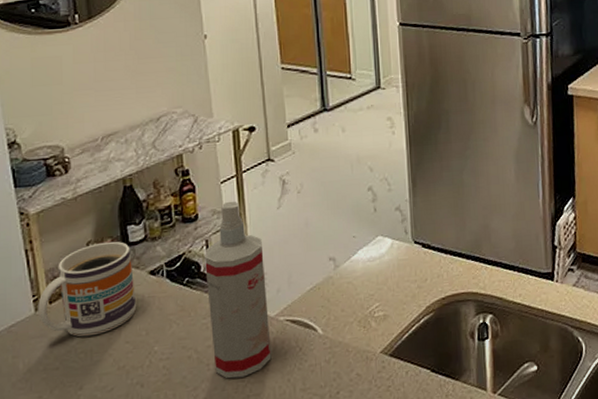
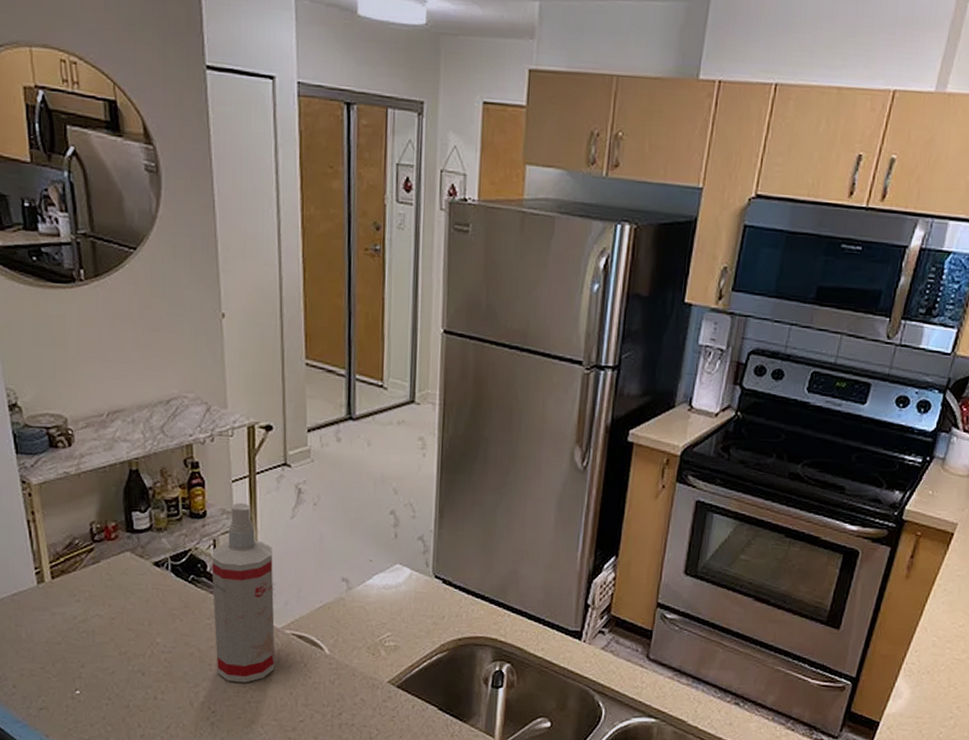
mug: present [38,241,137,337] -> none [40,525,140,618]

